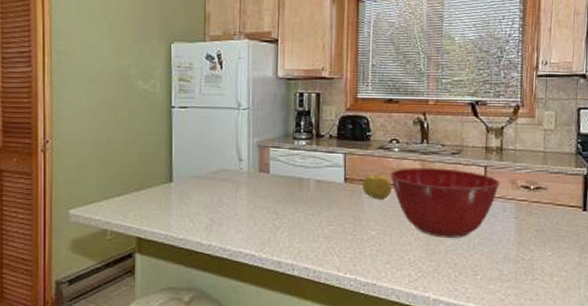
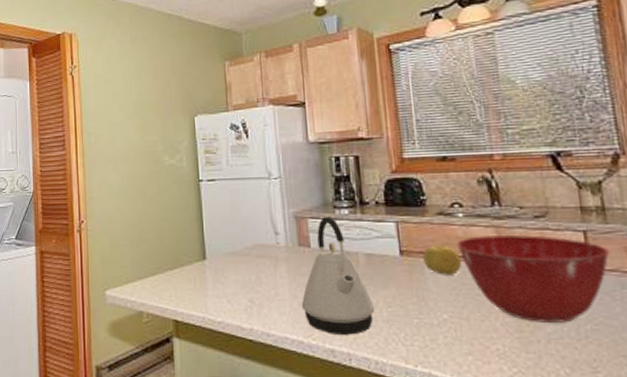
kettle: none [256,146,318,249] -> present [301,217,374,335]

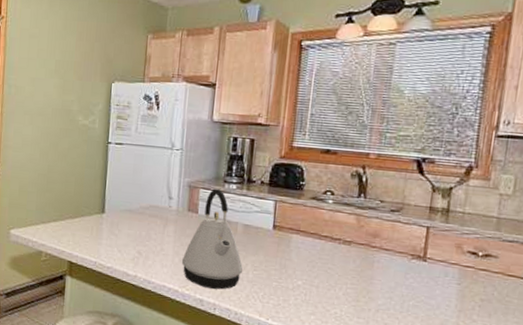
fruit: present [423,245,461,275] -> none [291,224,323,251]
mixing bowl: present [456,235,611,323] -> none [321,221,444,298]

